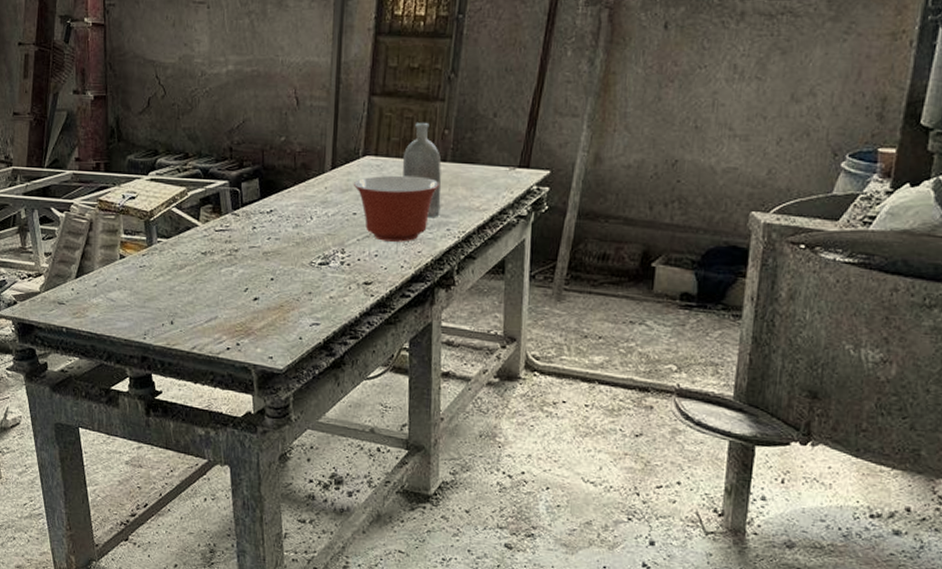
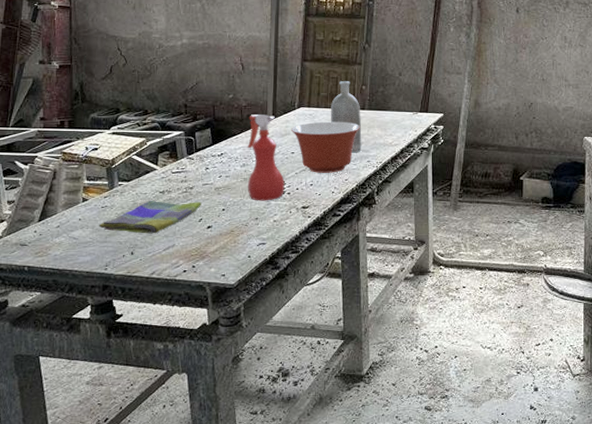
dish towel: none [136,261,247,302] -> present [98,200,201,234]
spray bottle: none [300,163,344,272] -> present [247,115,285,201]

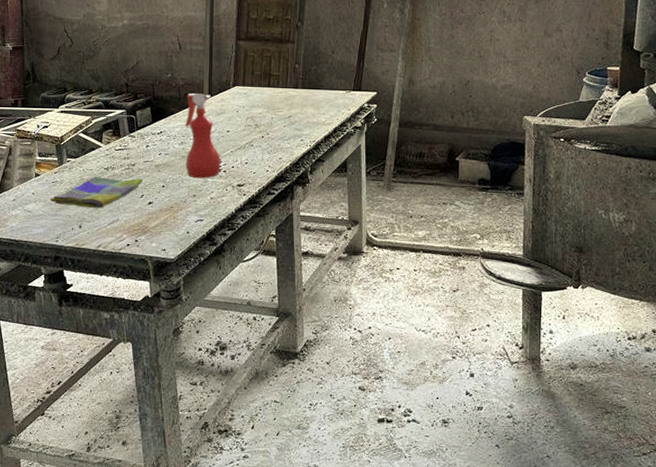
mixing bowl: present [290,121,361,173] -> none [226,100,294,152]
bottle: present [330,81,362,153] -> none [264,60,295,132]

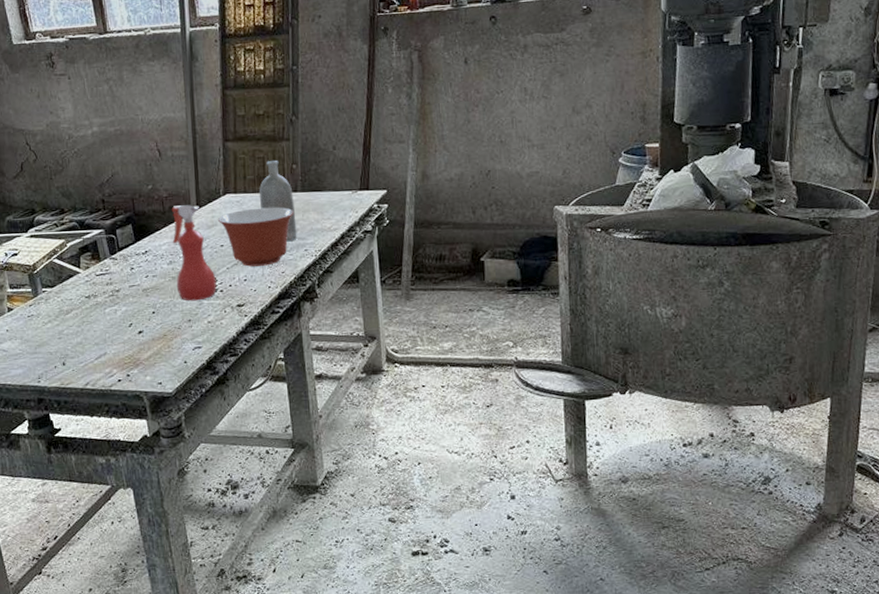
dish towel: present [49,176,143,209] -> none [26,305,130,343]
mixing bowl: none [226,100,294,152] -> present [217,207,294,267]
bottle: none [264,60,295,132] -> present [259,160,297,242]

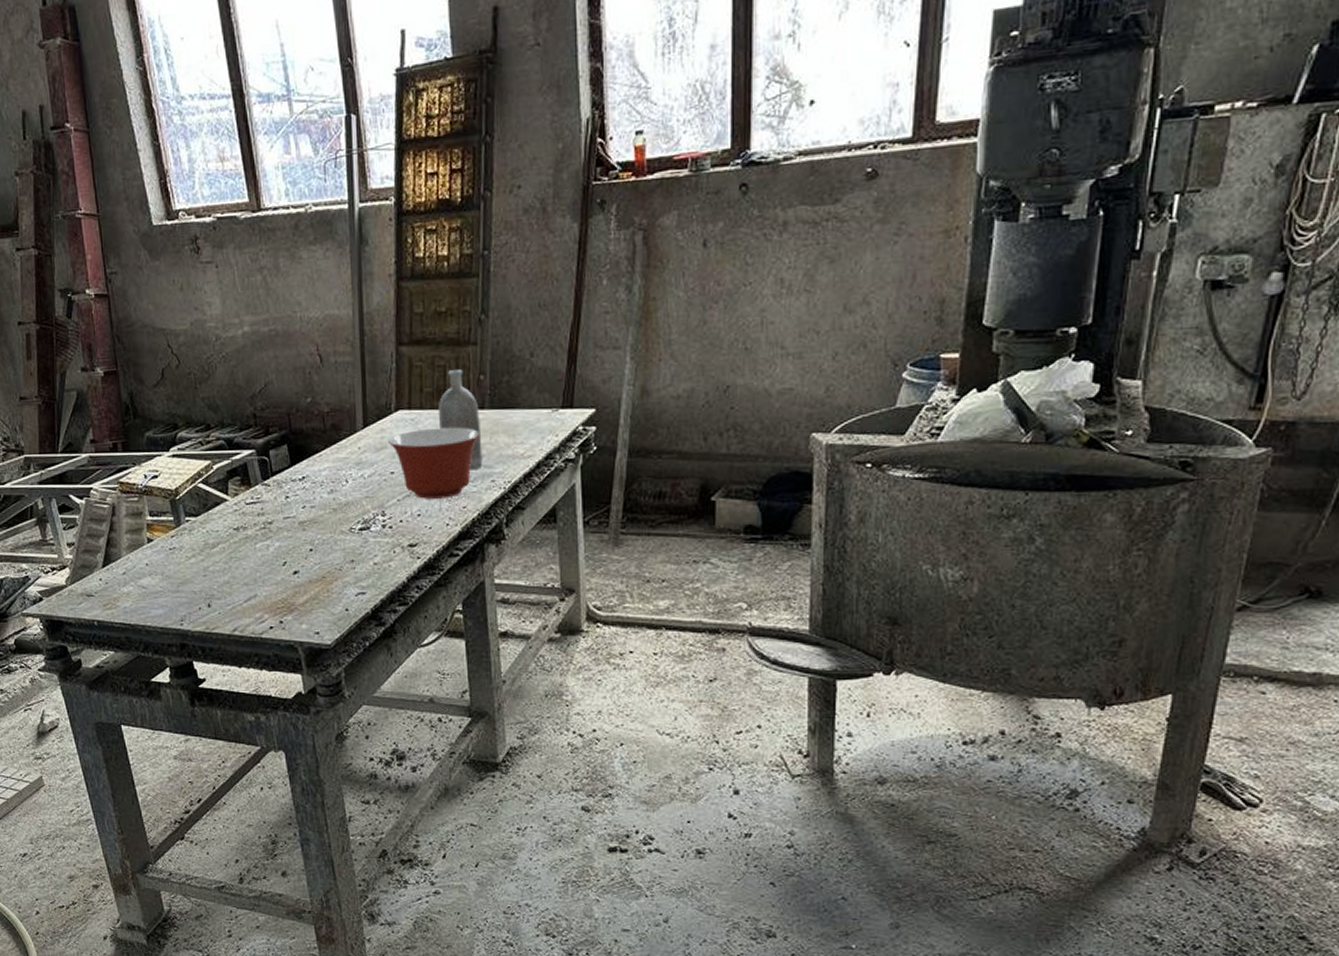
spray bottle: present [171,205,217,301] -> none [333,422,385,538]

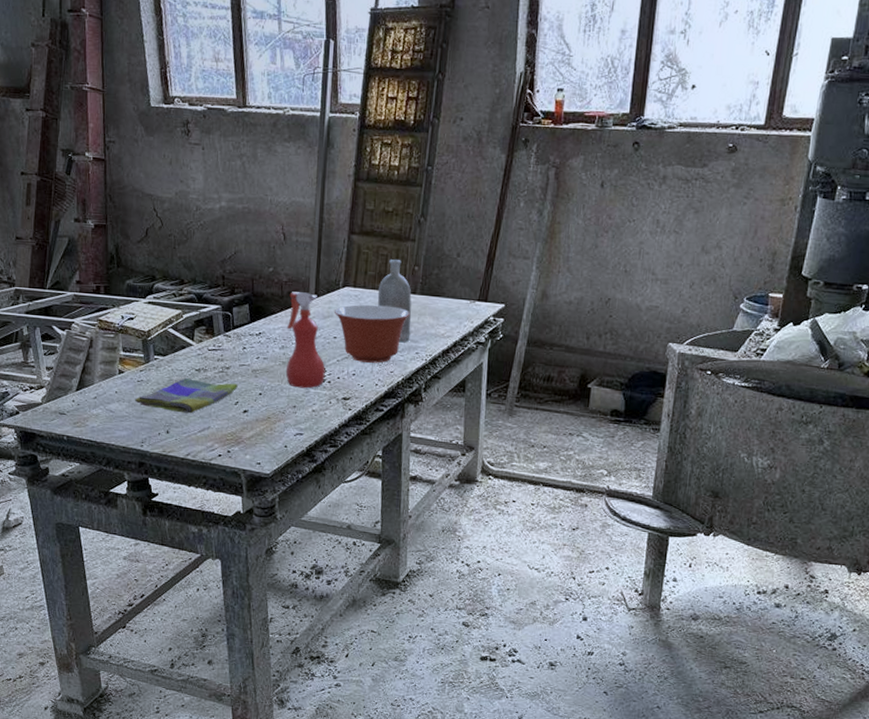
dish towel: none [168,539,284,582] -> present [134,377,238,414]
spray bottle: none [333,422,385,538] -> present [285,292,325,389]

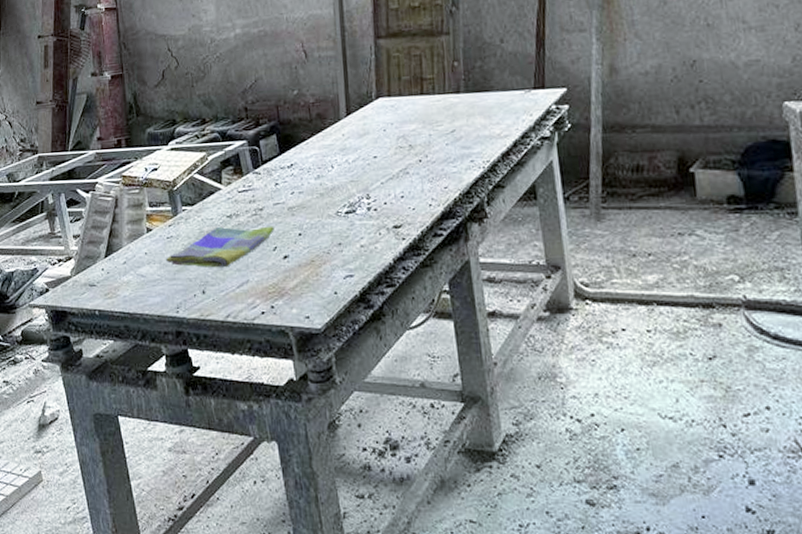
spray bottle: present [285,292,325,389] -> none [318,111,370,222]
mixing bowl: present [333,304,411,363] -> none [369,111,457,181]
bottle: present [377,259,412,343] -> none [415,58,462,152]

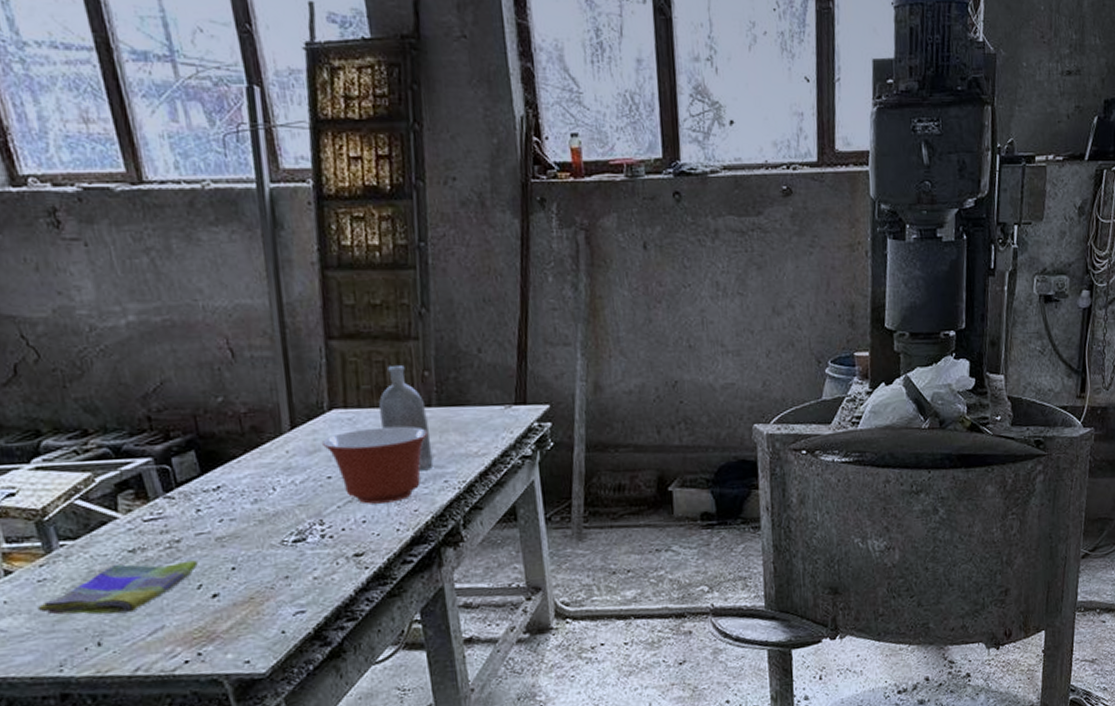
mixing bowl: none [369,111,457,181] -> present [321,426,429,504]
bottle: none [415,58,462,152] -> present [378,366,434,471]

